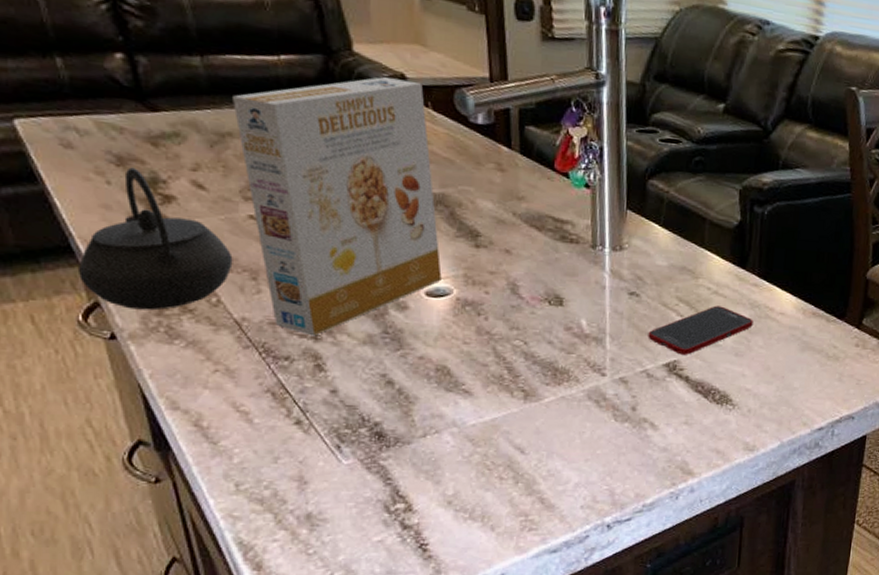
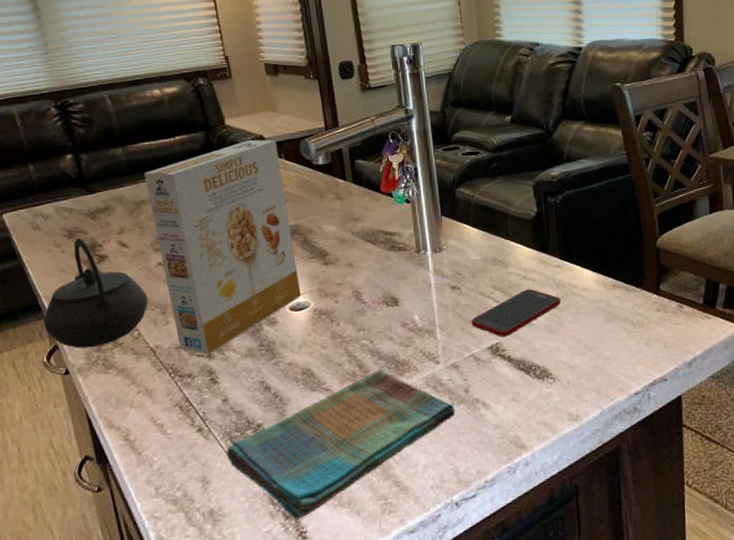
dish towel: none [331,375,618,531] -> present [226,369,456,520]

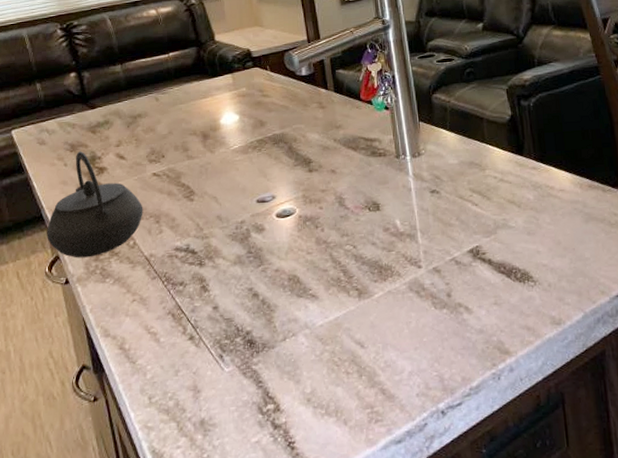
cereal box: present [144,139,301,355] -> none [141,53,287,263]
dish towel: present [226,369,456,520] -> none [216,274,439,430]
cell phone: present [471,289,561,337] -> none [451,191,538,240]

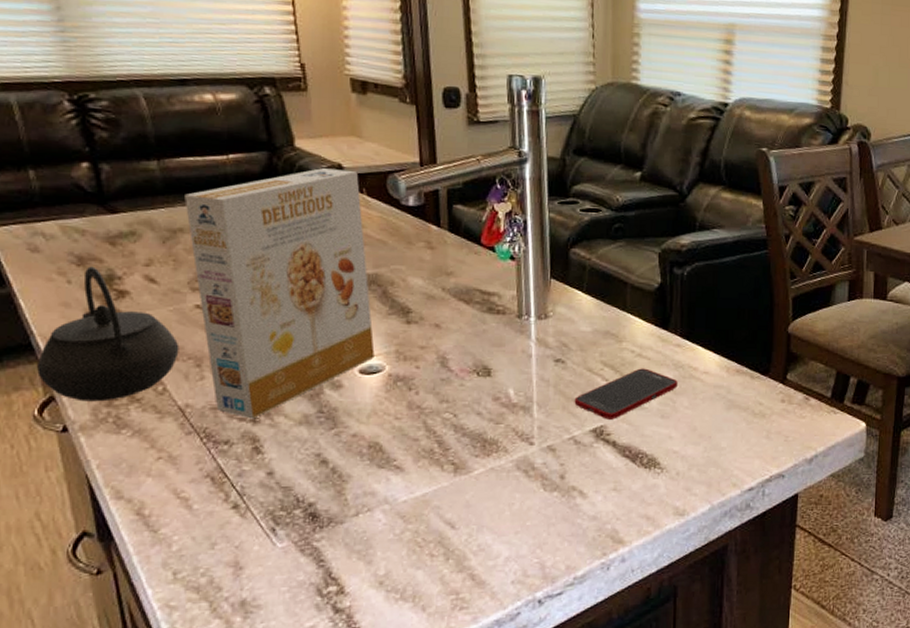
cereal box: none [141,53,287,263] -> present [184,168,375,419]
cell phone: none [451,191,538,240] -> present [574,368,678,420]

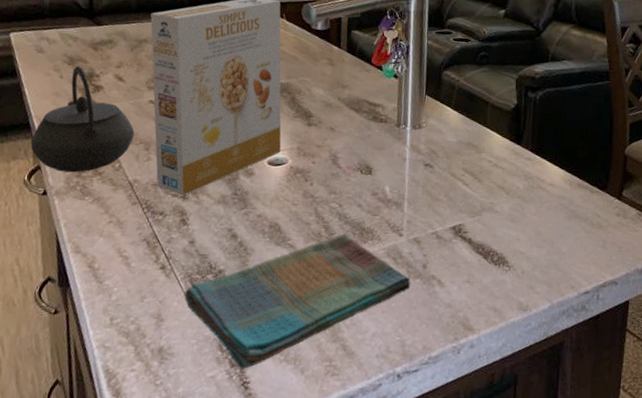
dish towel: none [266,447,548,615] -> present [184,233,411,370]
cell phone: present [574,368,678,420] -> none [438,176,527,220]

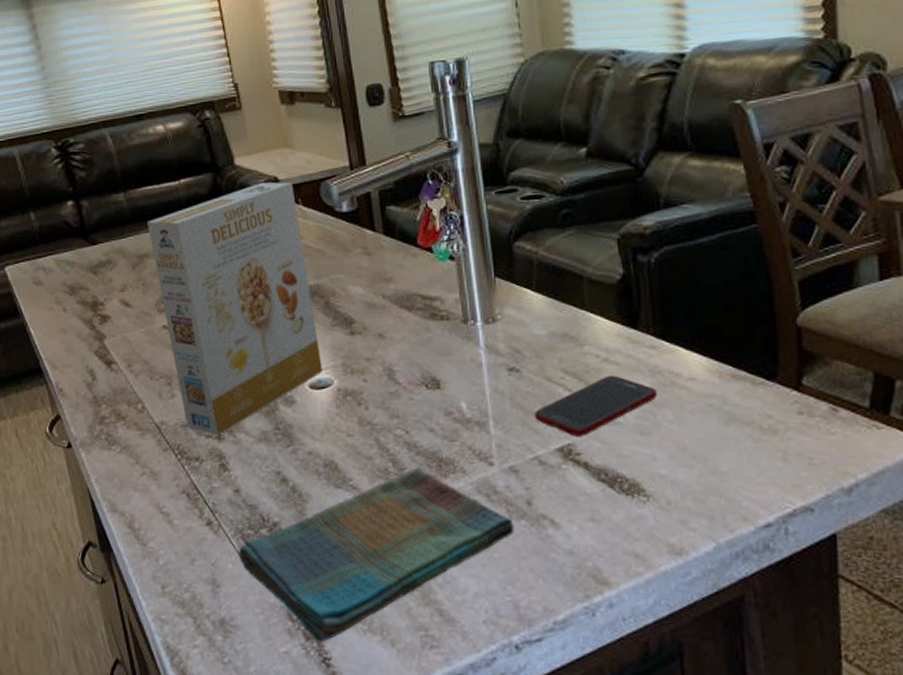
kettle: present [30,65,135,173] -> none [46,295,153,420]
cell phone: none [438,176,527,220] -> present [534,375,657,437]

